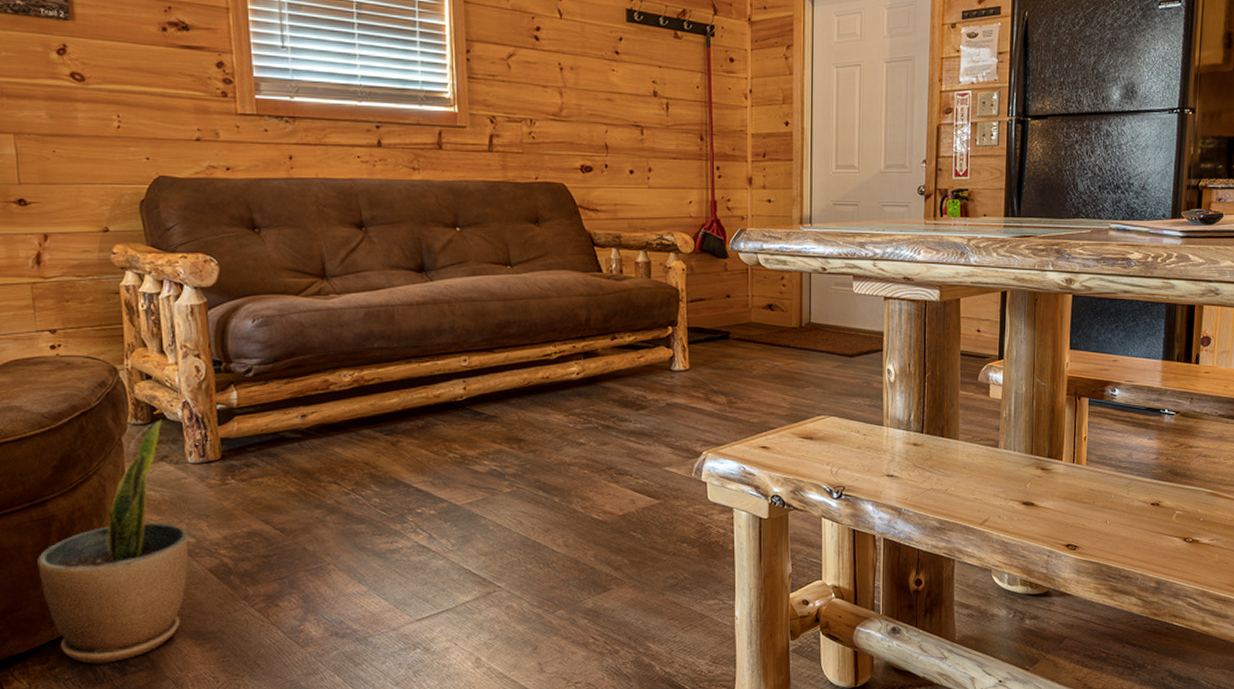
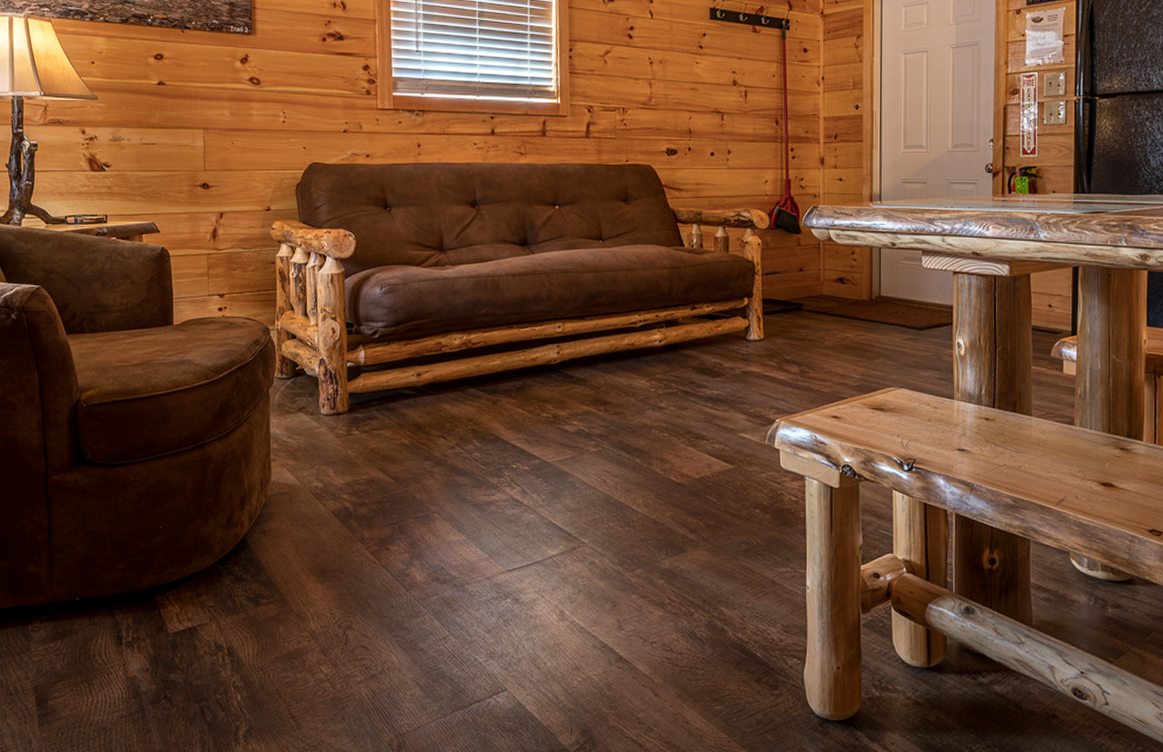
potted plant: present [37,419,188,664] -> none [195,374,316,594]

